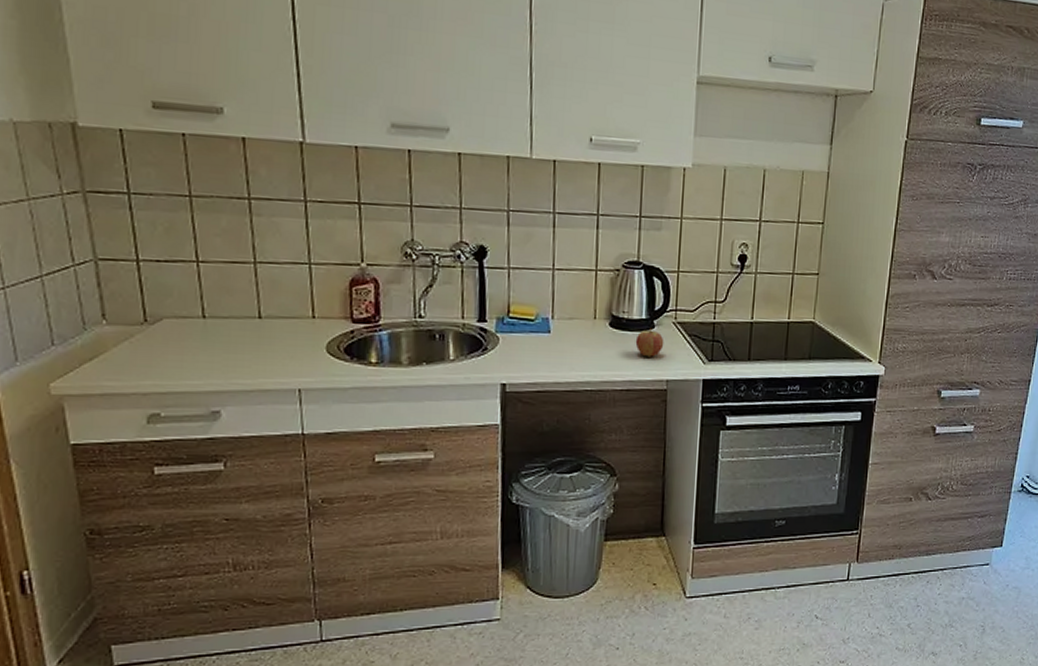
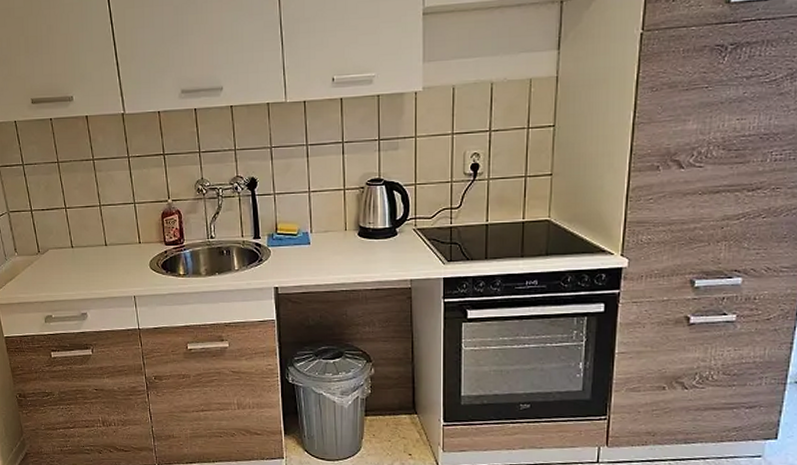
fruit: present [635,328,664,357] -> none [381,235,407,260]

